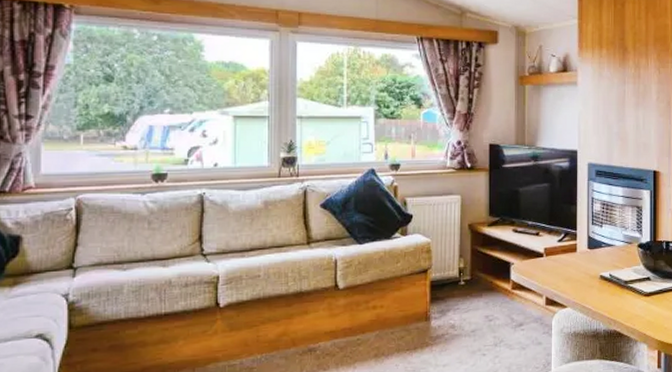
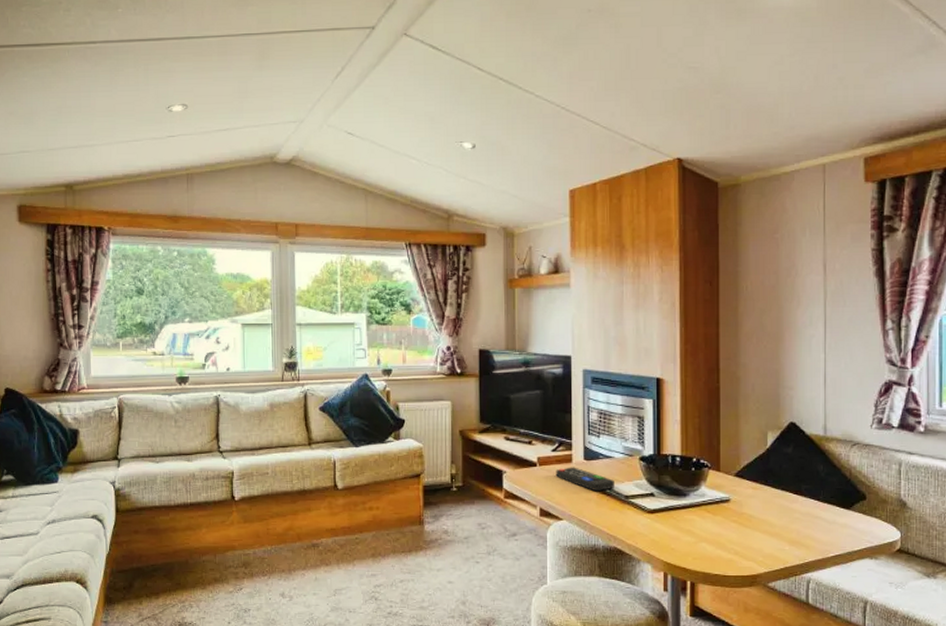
remote control: none [561,256,615,279] -> present [555,467,614,492]

